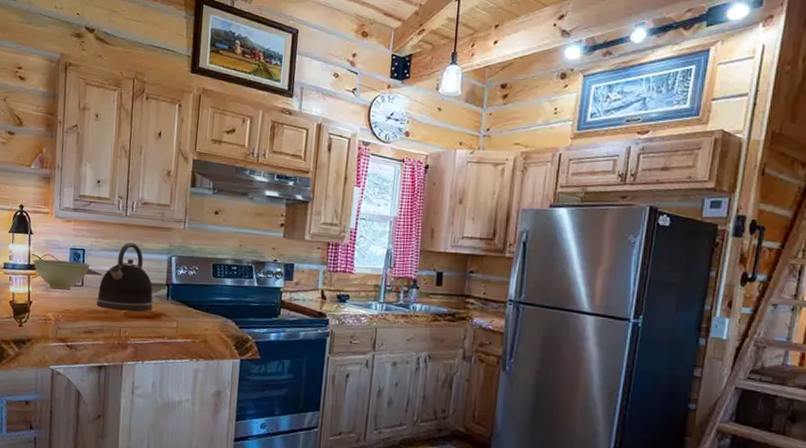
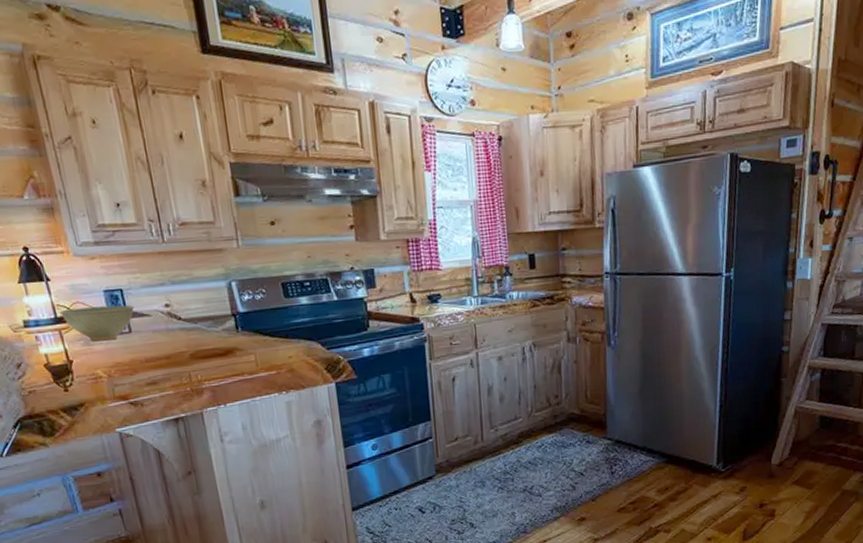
kettle: present [96,242,153,312] -> none [151,272,222,354]

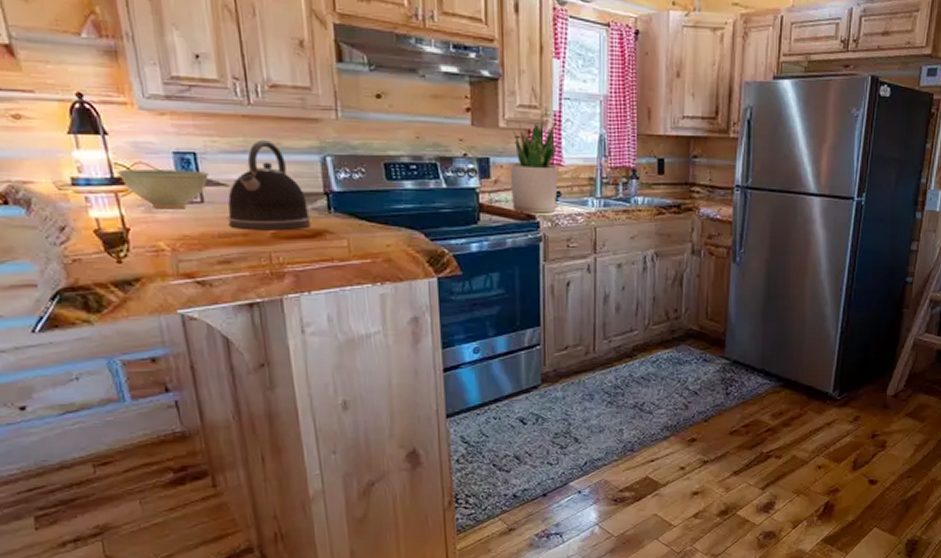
kettle: none [151,272,222,354] -> present [226,140,311,231]
planter: none [393,229,438,317] -> present [510,119,560,213]

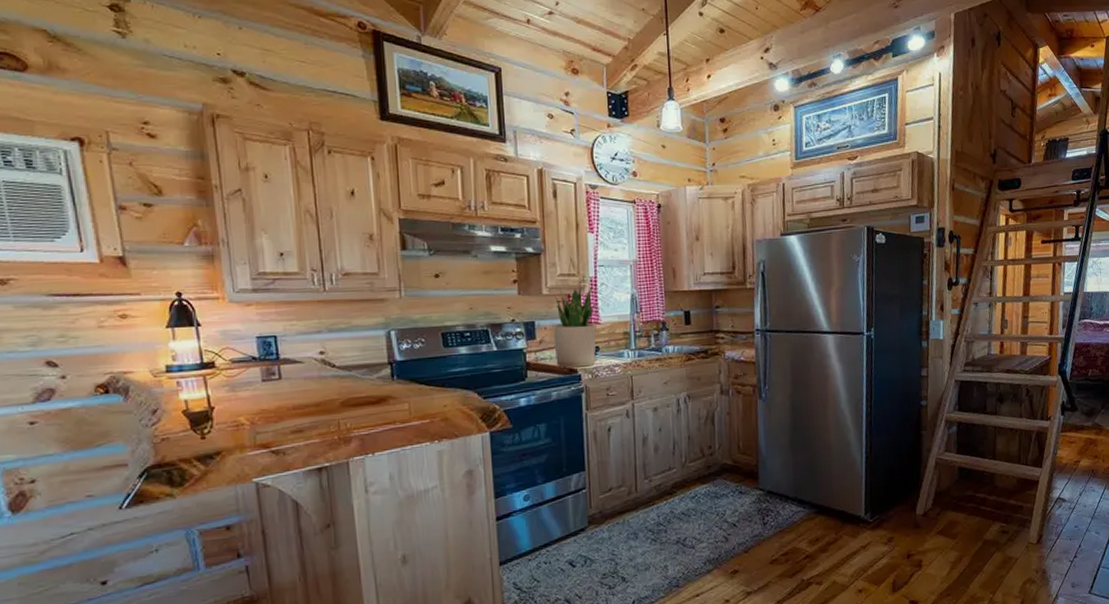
bowl: present [118,169,209,209] -> none [208,351,287,388]
kettle: present [226,140,311,231] -> none [301,320,376,402]

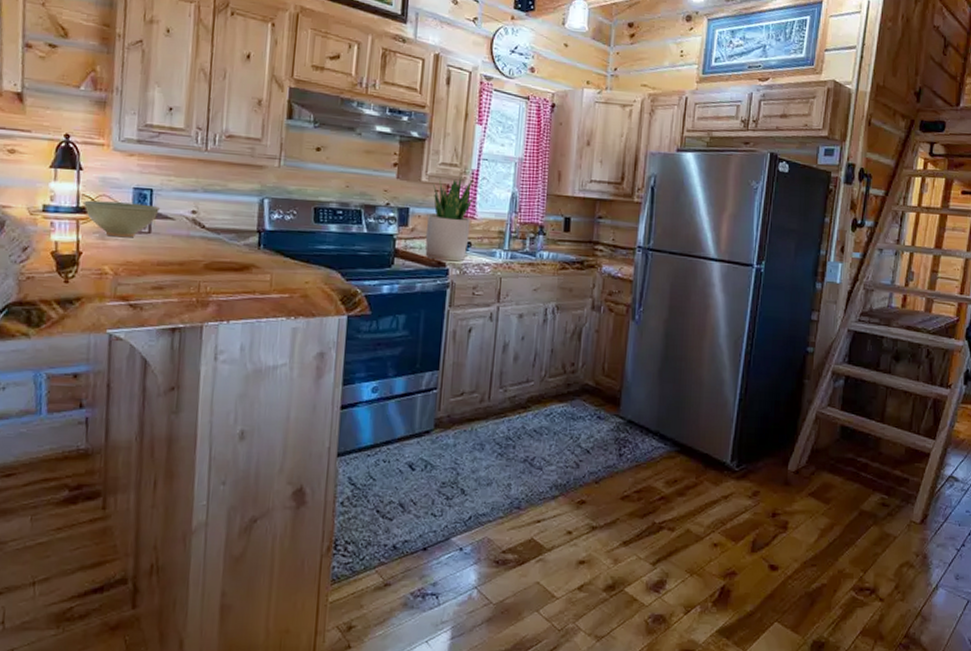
bowl: none [208,351,287,388] -> present [83,200,160,238]

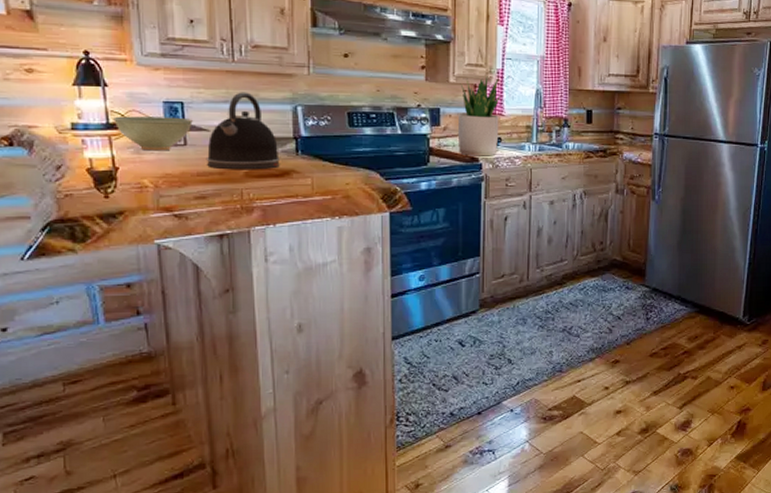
kettle: none [167,181,241,263] -> present [206,92,280,170]

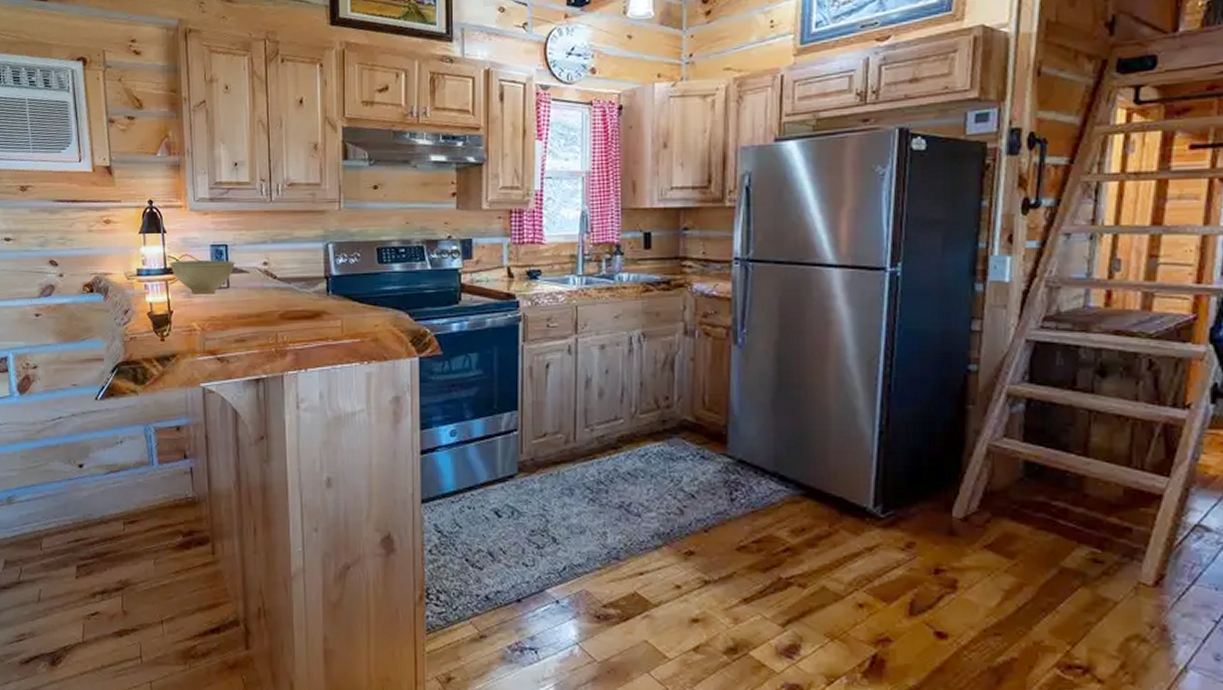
kettle: present [206,92,280,170] -> none [245,231,312,312]
planter: present [457,76,502,156] -> none [491,199,541,293]

